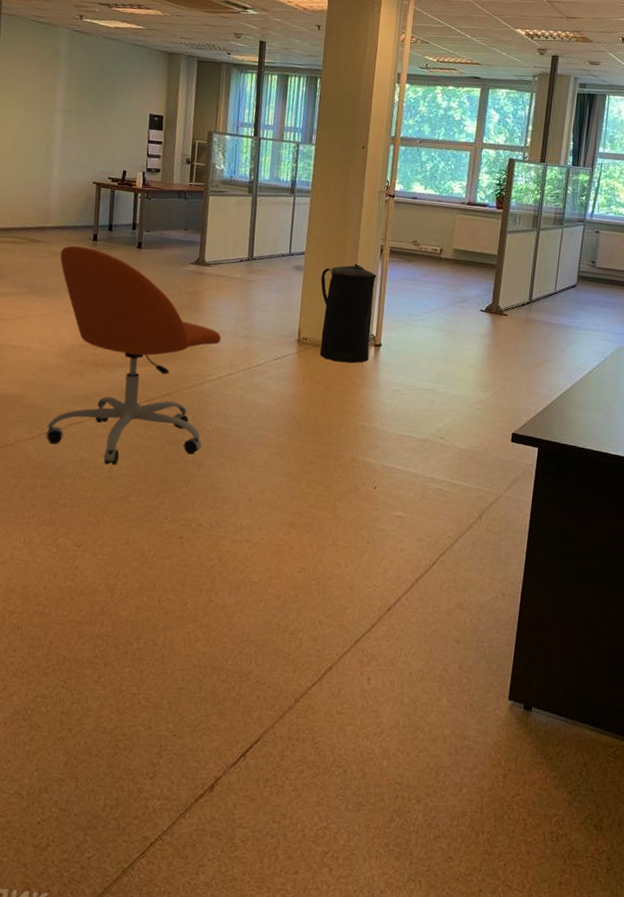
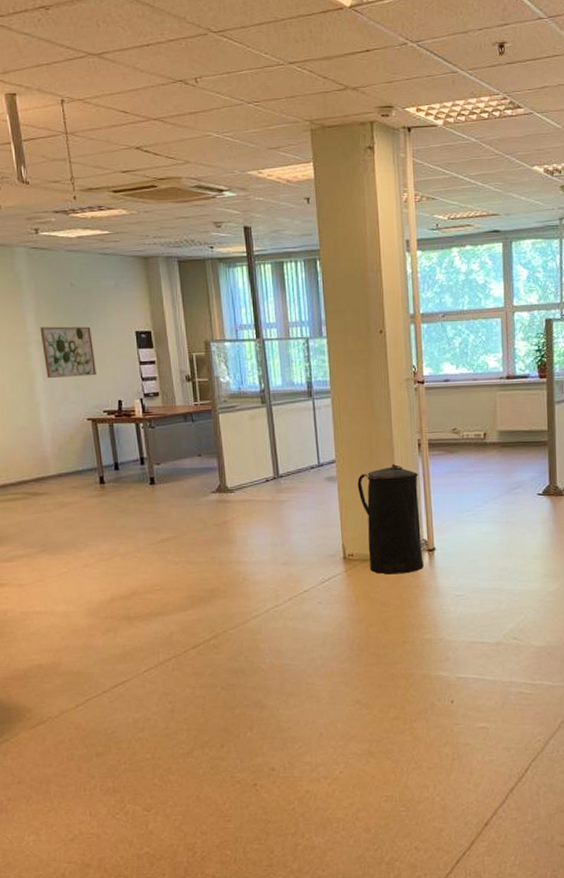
office chair: present [45,246,222,465] -> none [67,492,261,722]
wall art: none [65,98,112,147] -> present [40,326,96,378]

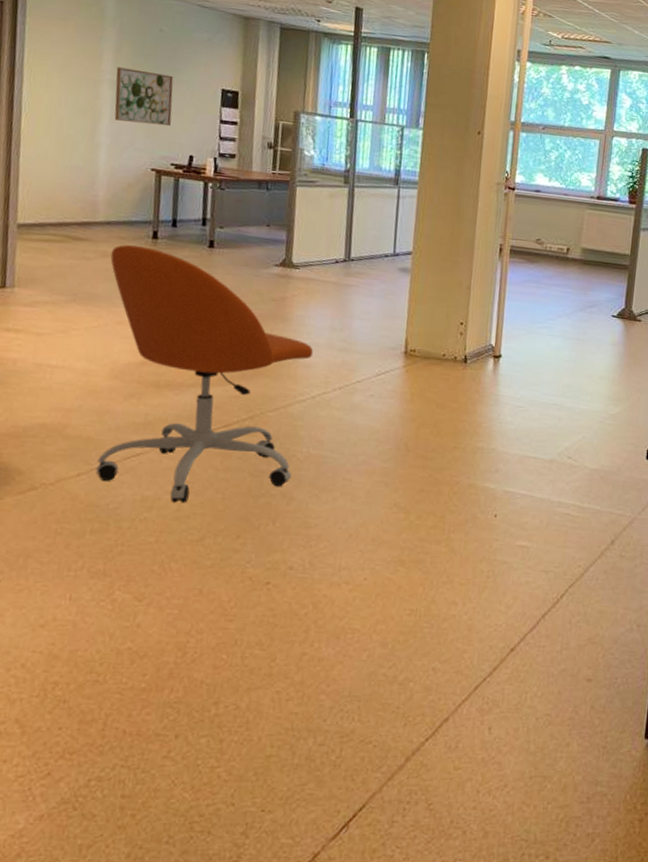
office chair: none [67,492,261,722] -> present [95,245,314,503]
trash can: present [357,463,424,575] -> none [430,264,495,377]

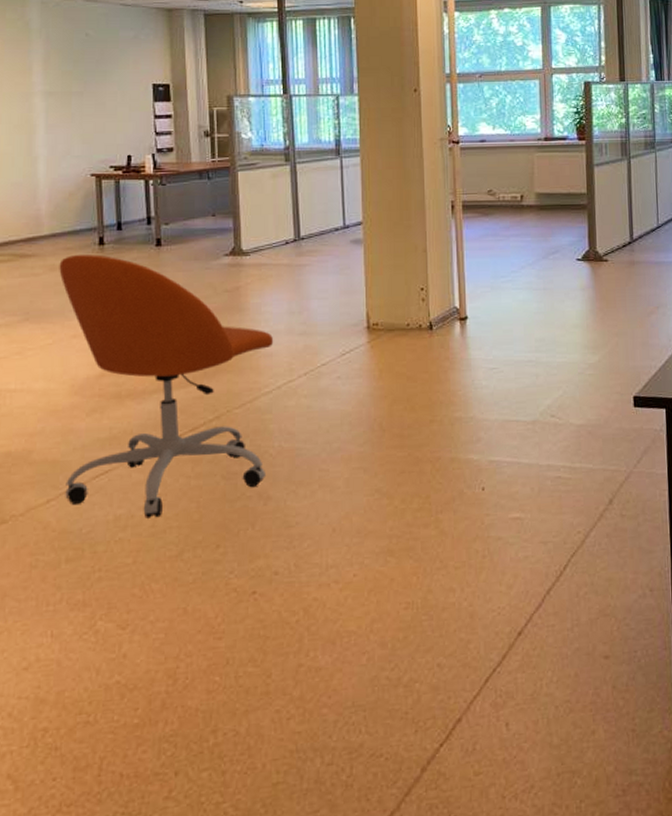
wall art: present [114,67,174,127] -> none [47,77,106,130]

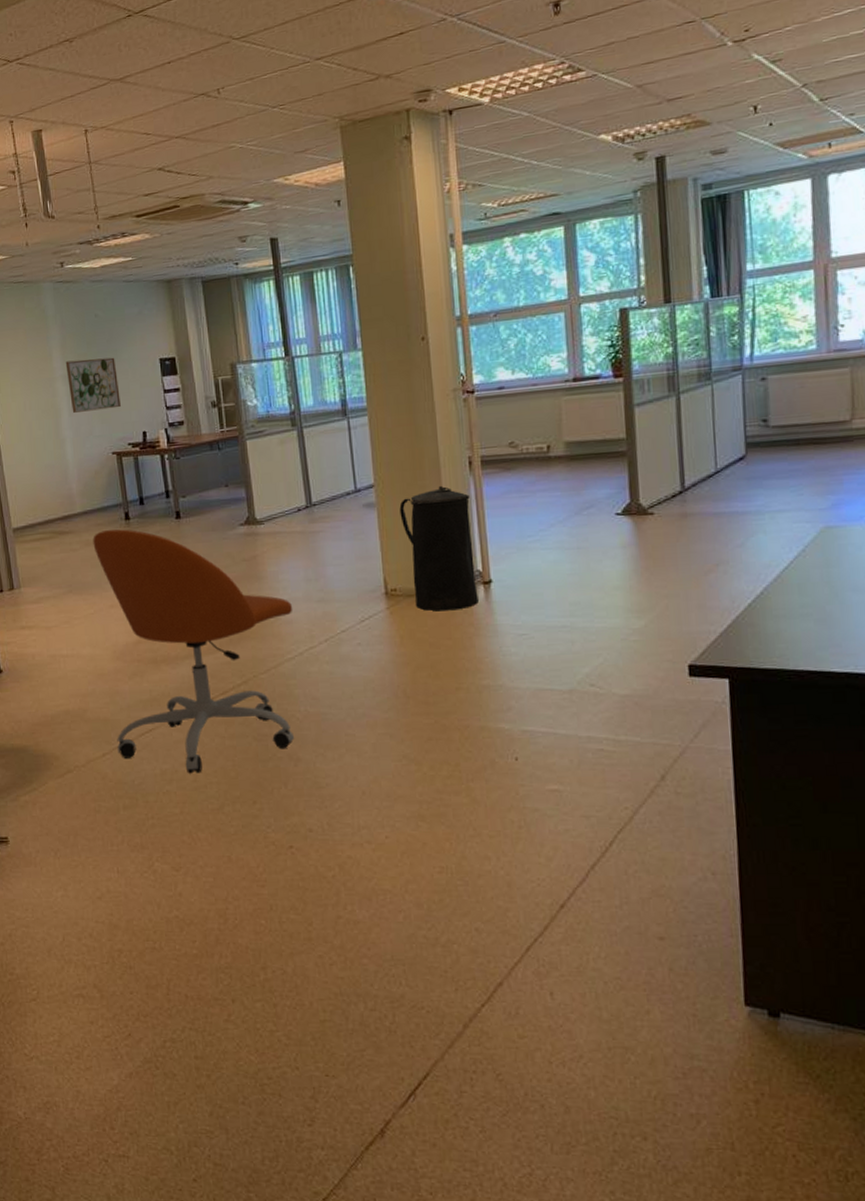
wall art: none [47,77,106,130] -> present [65,357,121,413]
trash can: none [385,226,455,346] -> present [399,485,479,612]

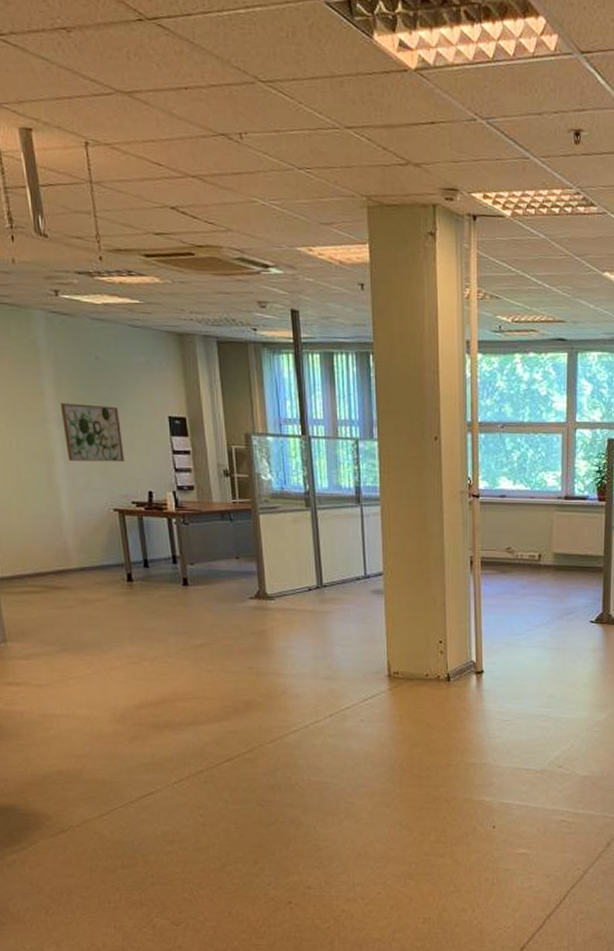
office chair: present [93,529,294,774] -> none [91,590,300,835]
trash can: present [399,485,479,612] -> none [405,580,471,696]

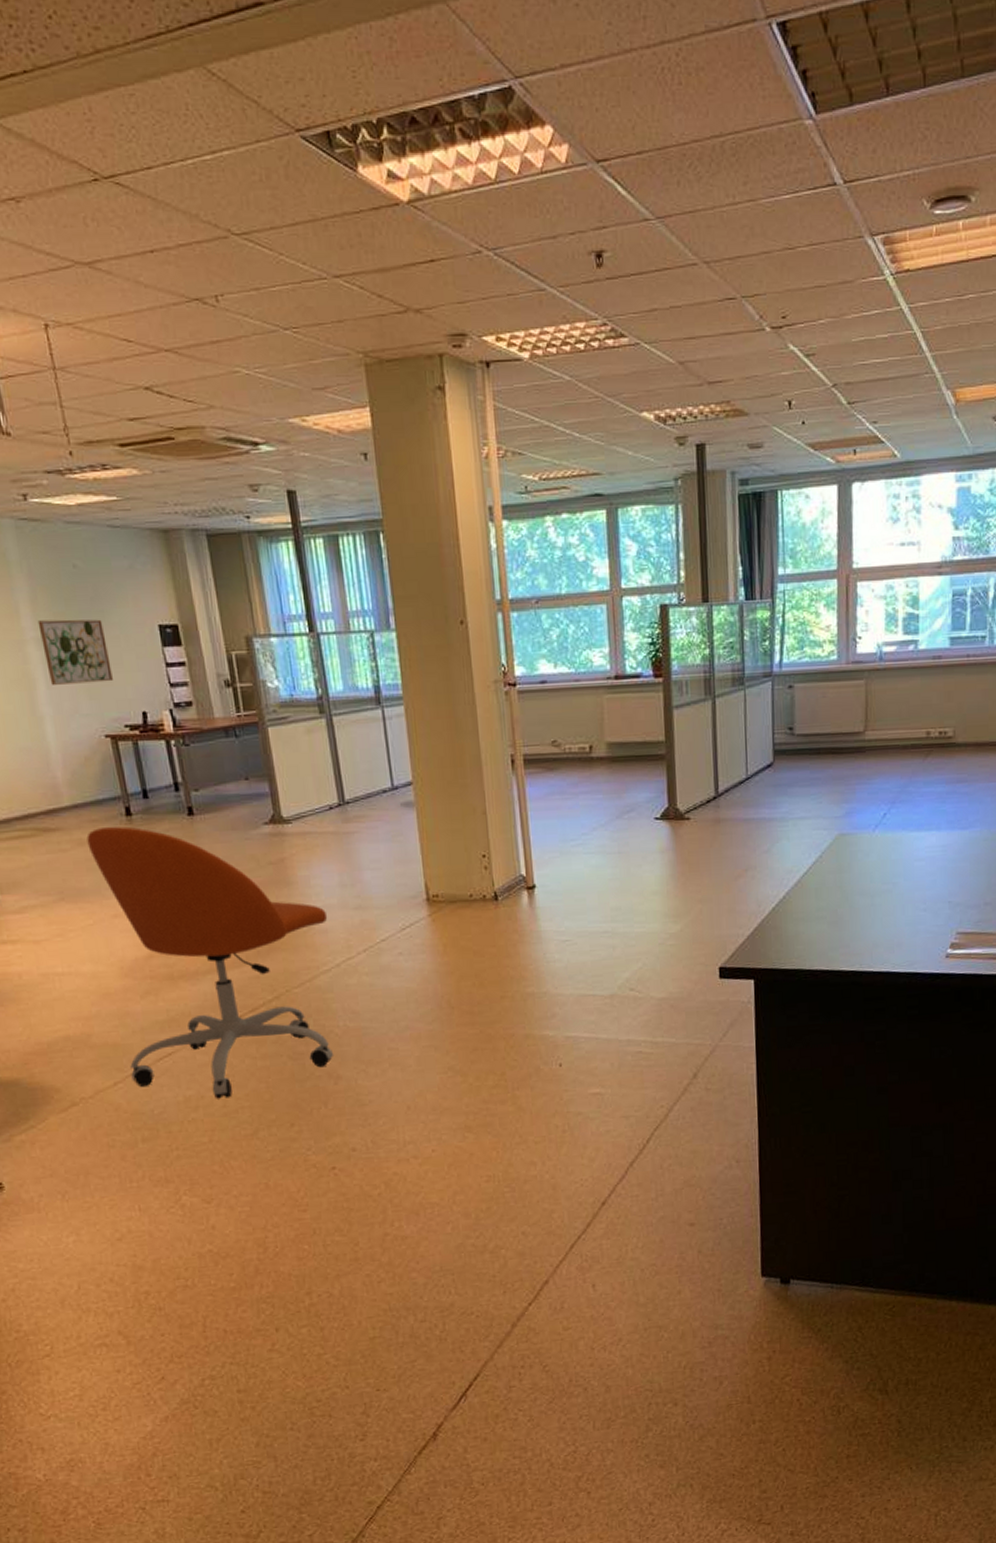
office chair: none [91,590,300,835] -> present [86,826,333,1099]

